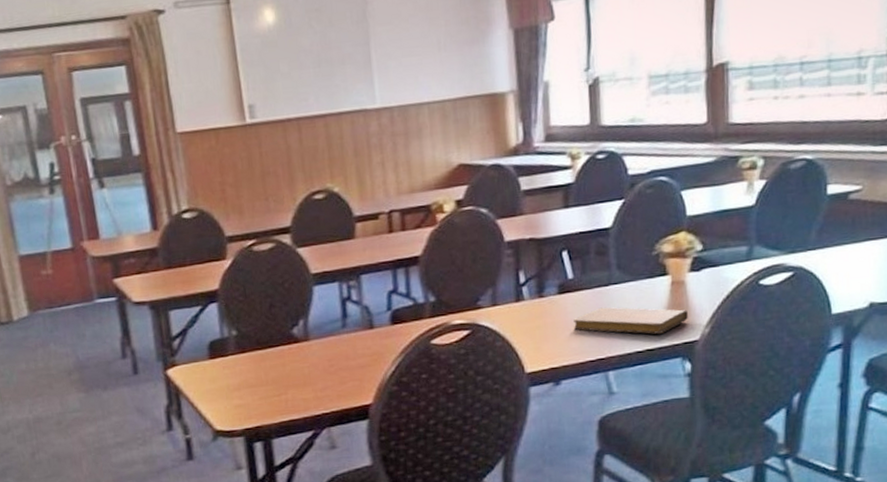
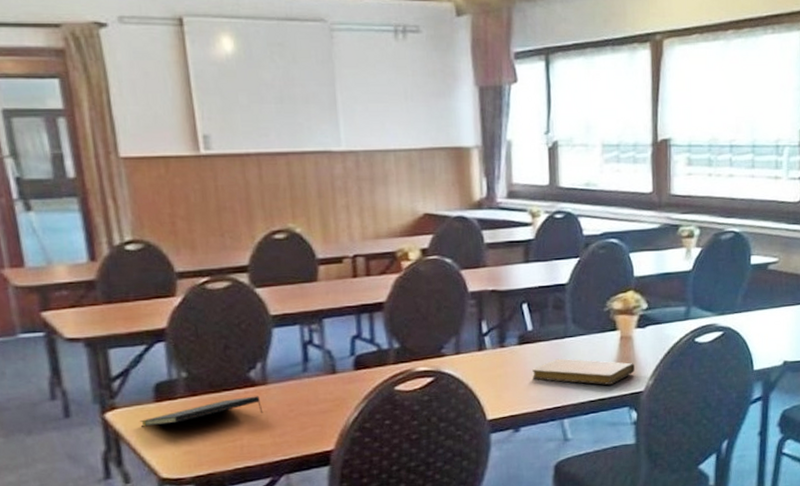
notepad: none [196,352,306,383] -> present [139,396,264,427]

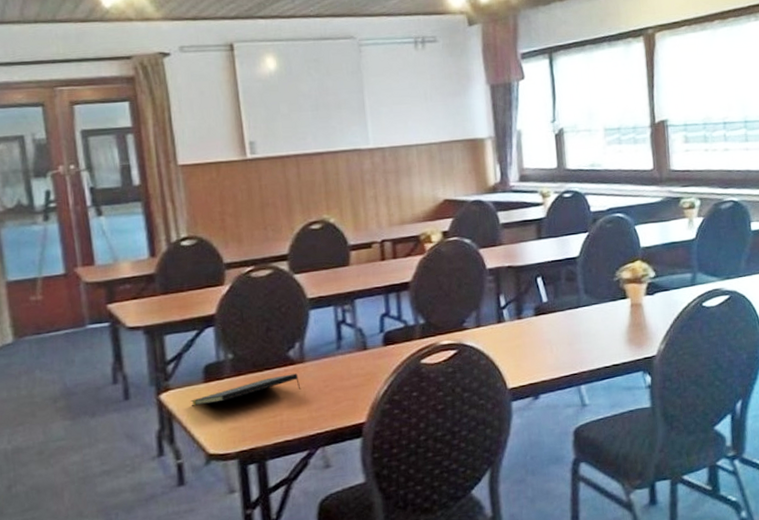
notebook: present [532,358,635,385] -> none [549,327,646,351]

